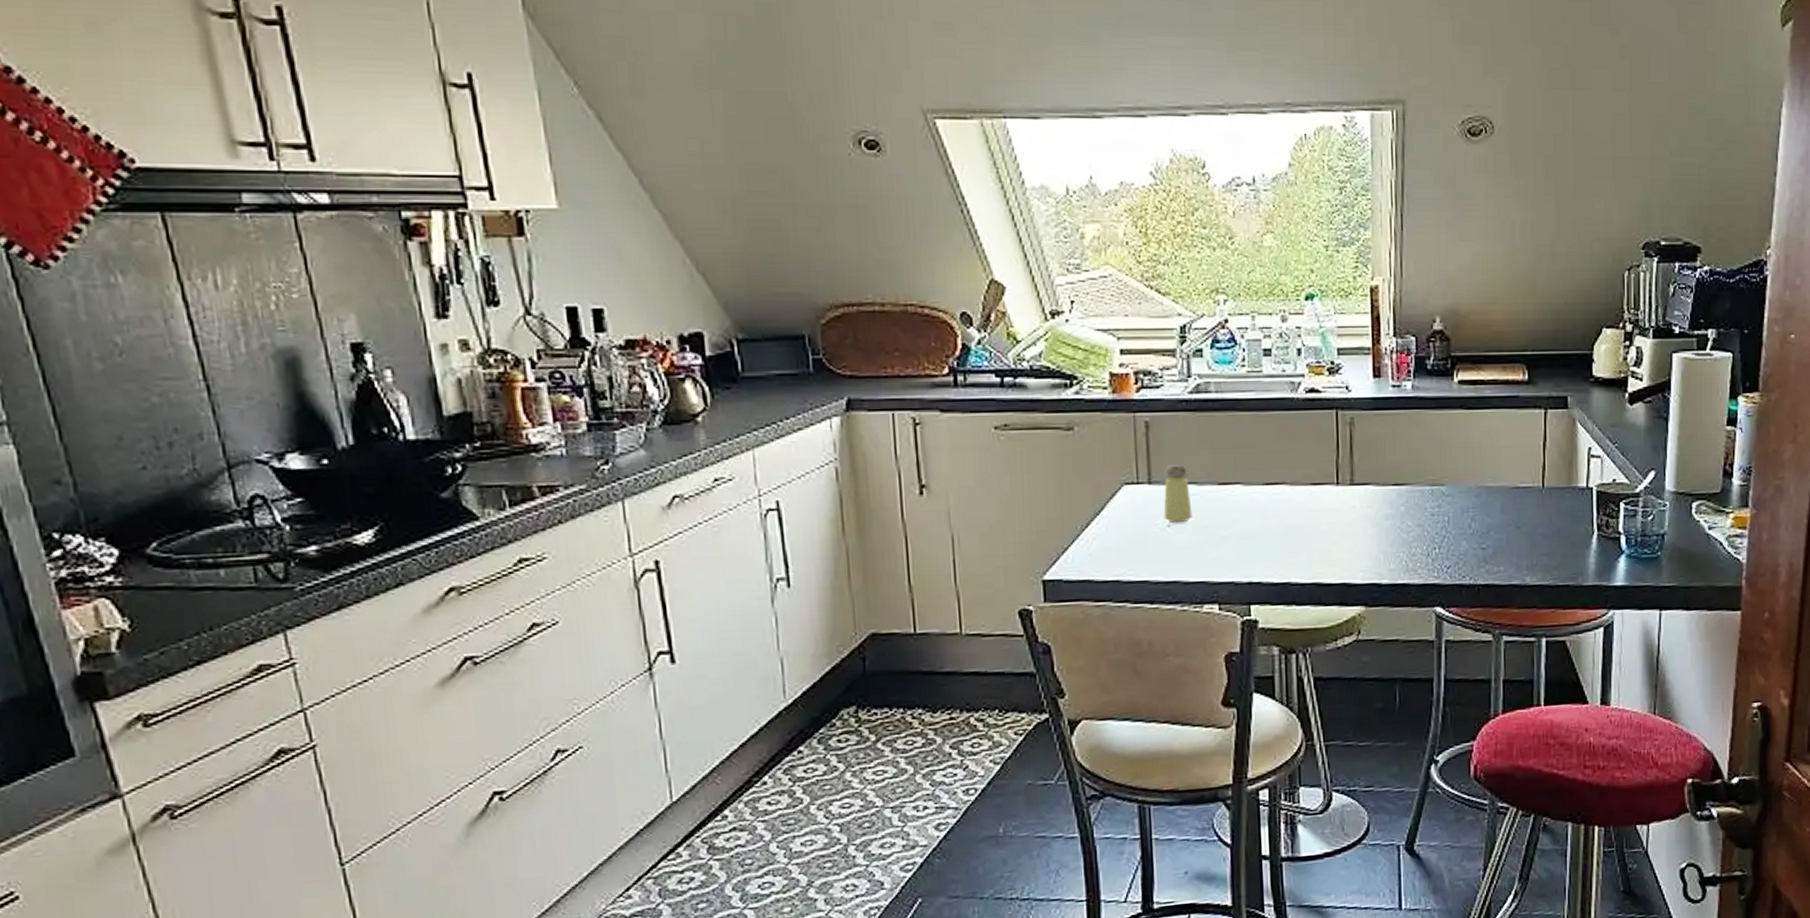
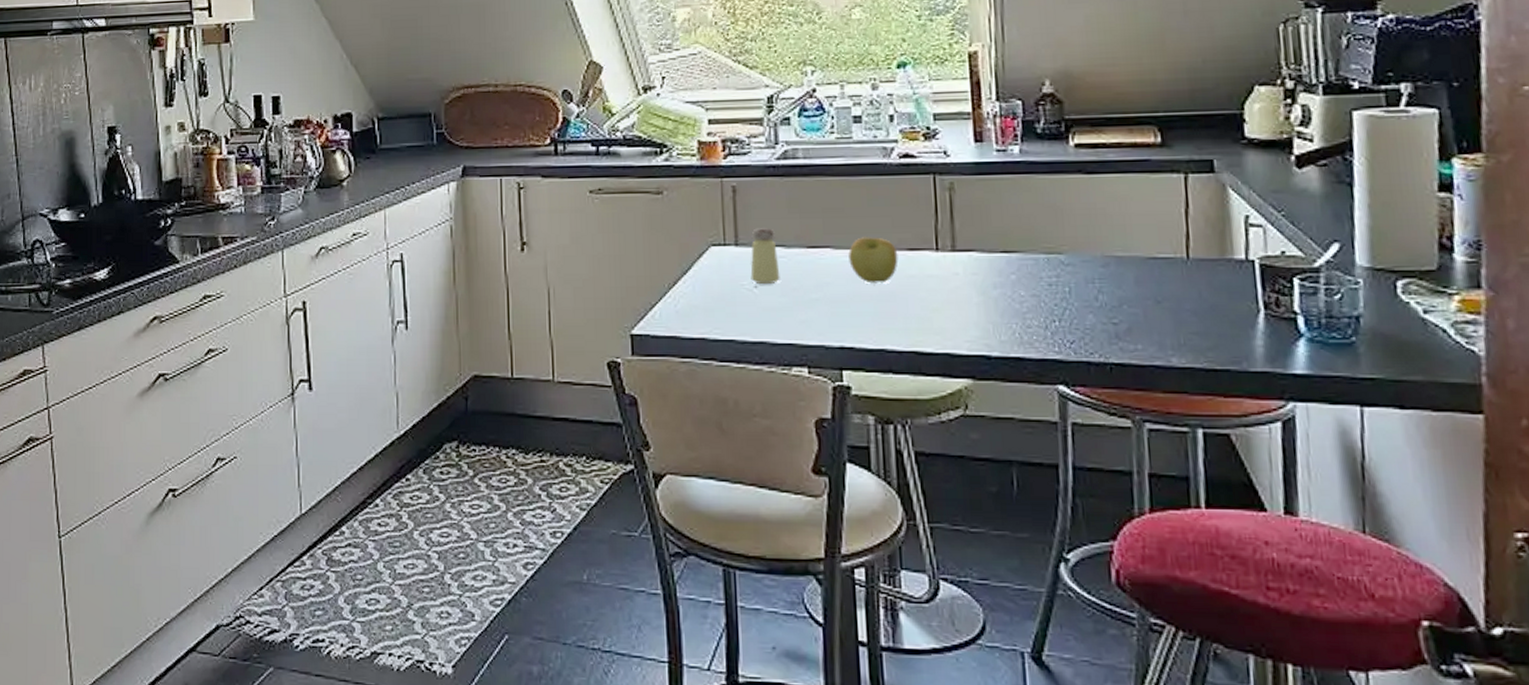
apple: none [1257,472,1303,519] -> present [848,237,898,284]

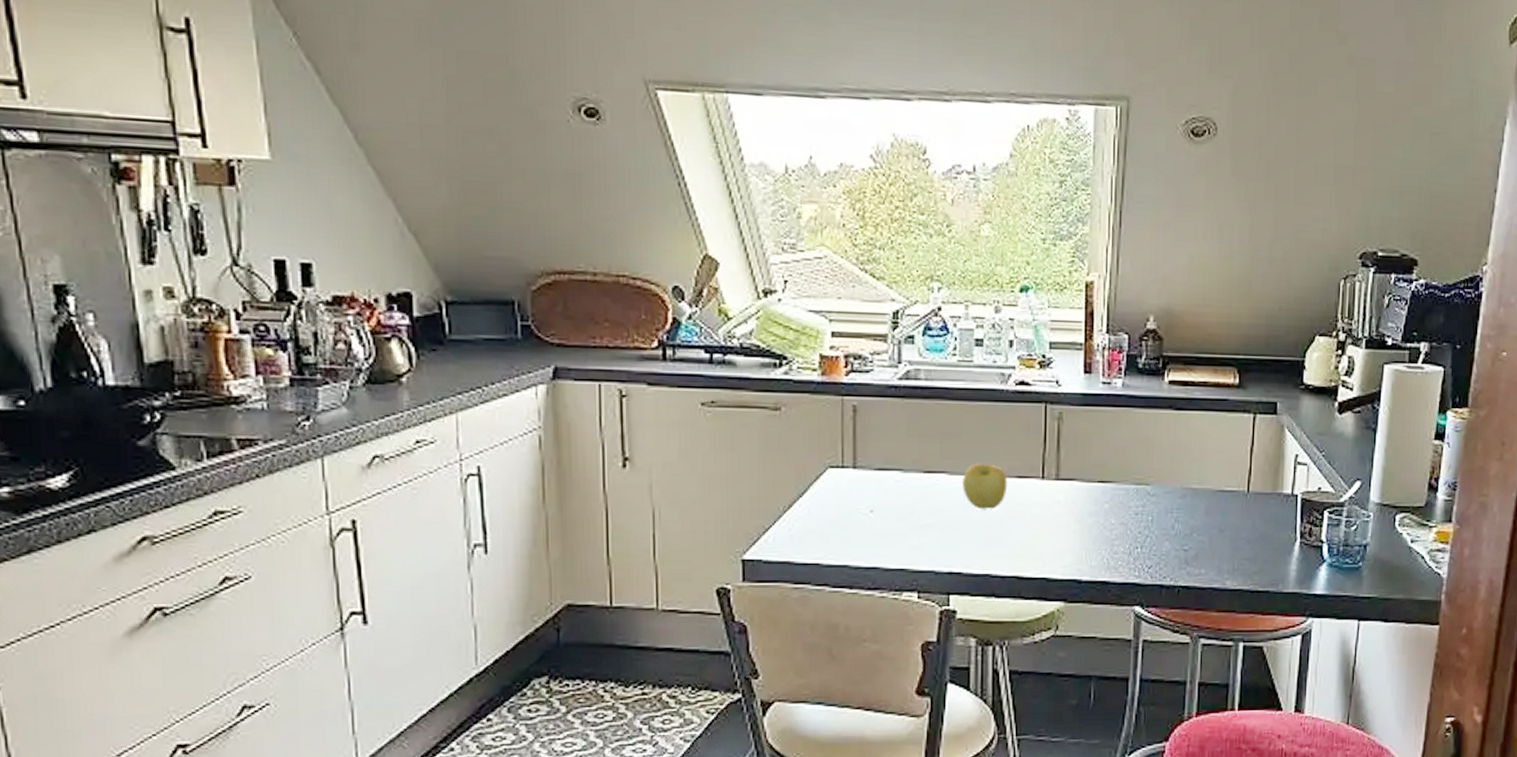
saltshaker: present [750,228,780,285] -> none [867,451,896,509]

